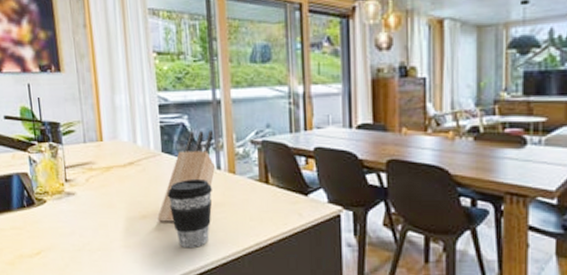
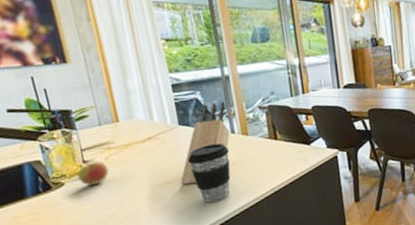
apple: none [59,180,89,207] -> present [77,161,109,186]

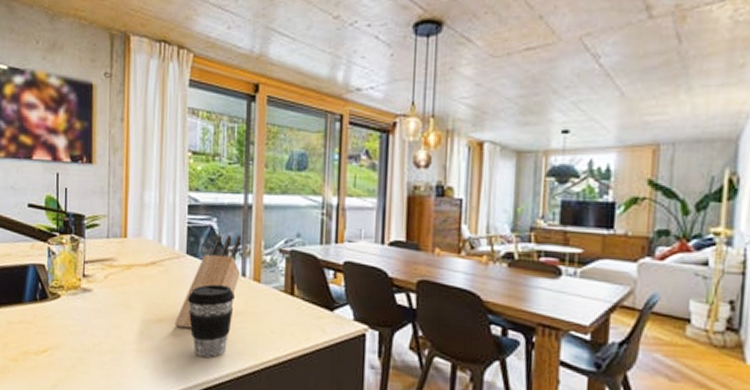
apple: present [77,161,109,186] -> none [75,275,106,305]

